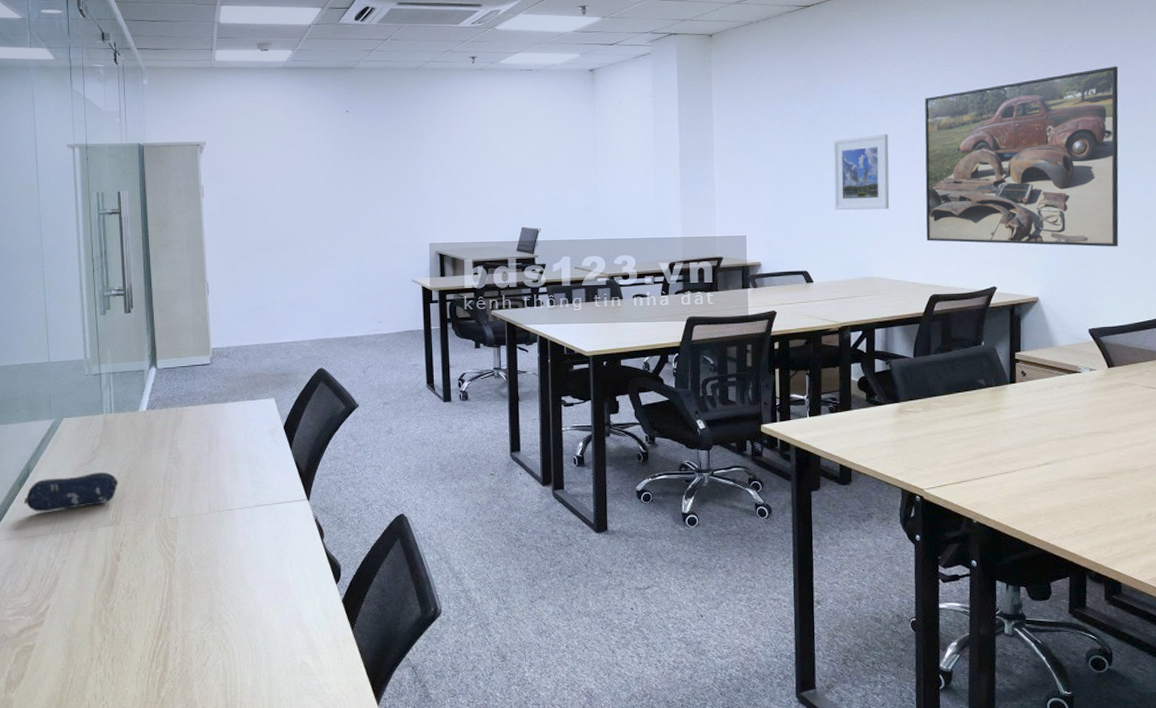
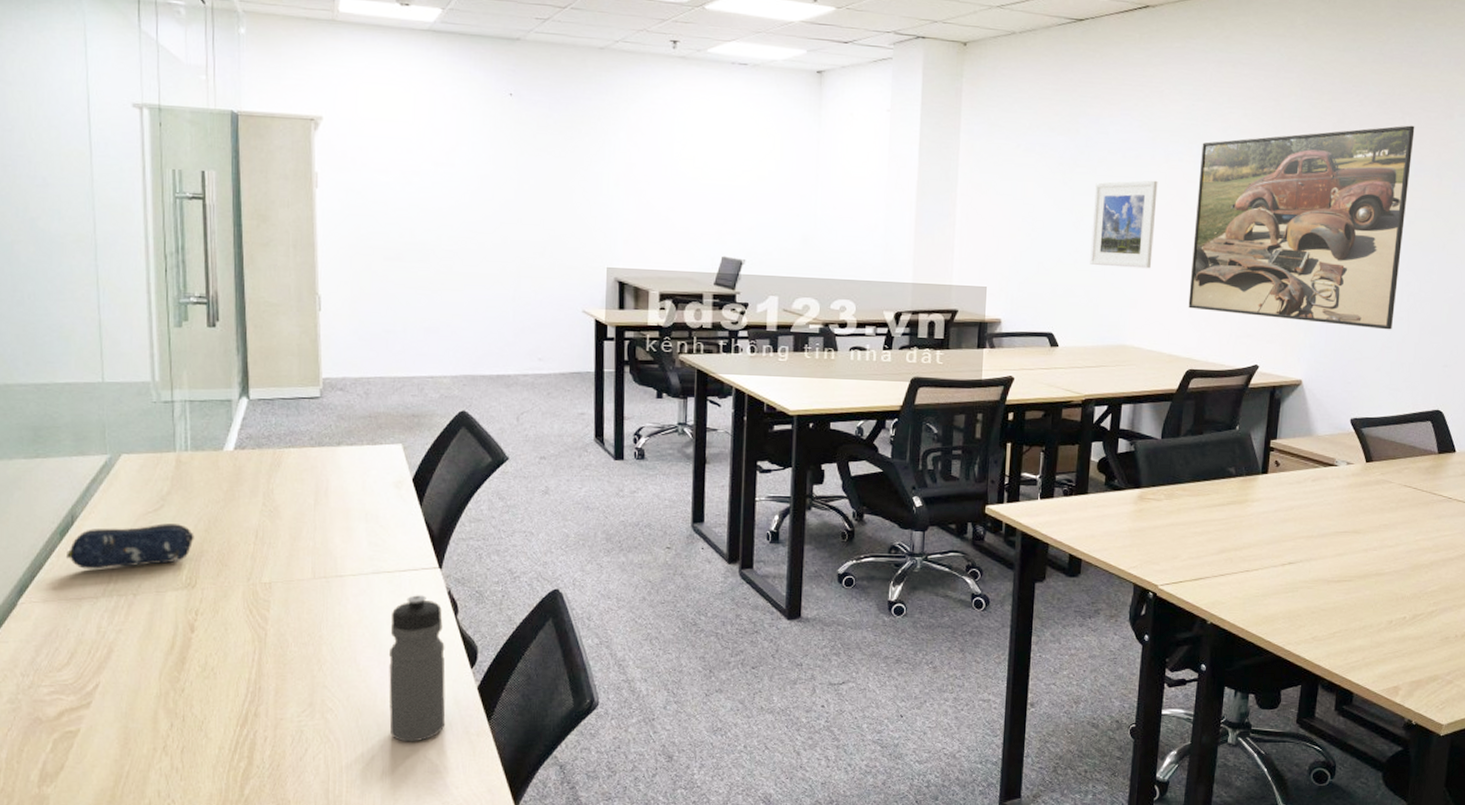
water bottle: none [271,523,318,649] -> present [389,595,446,742]

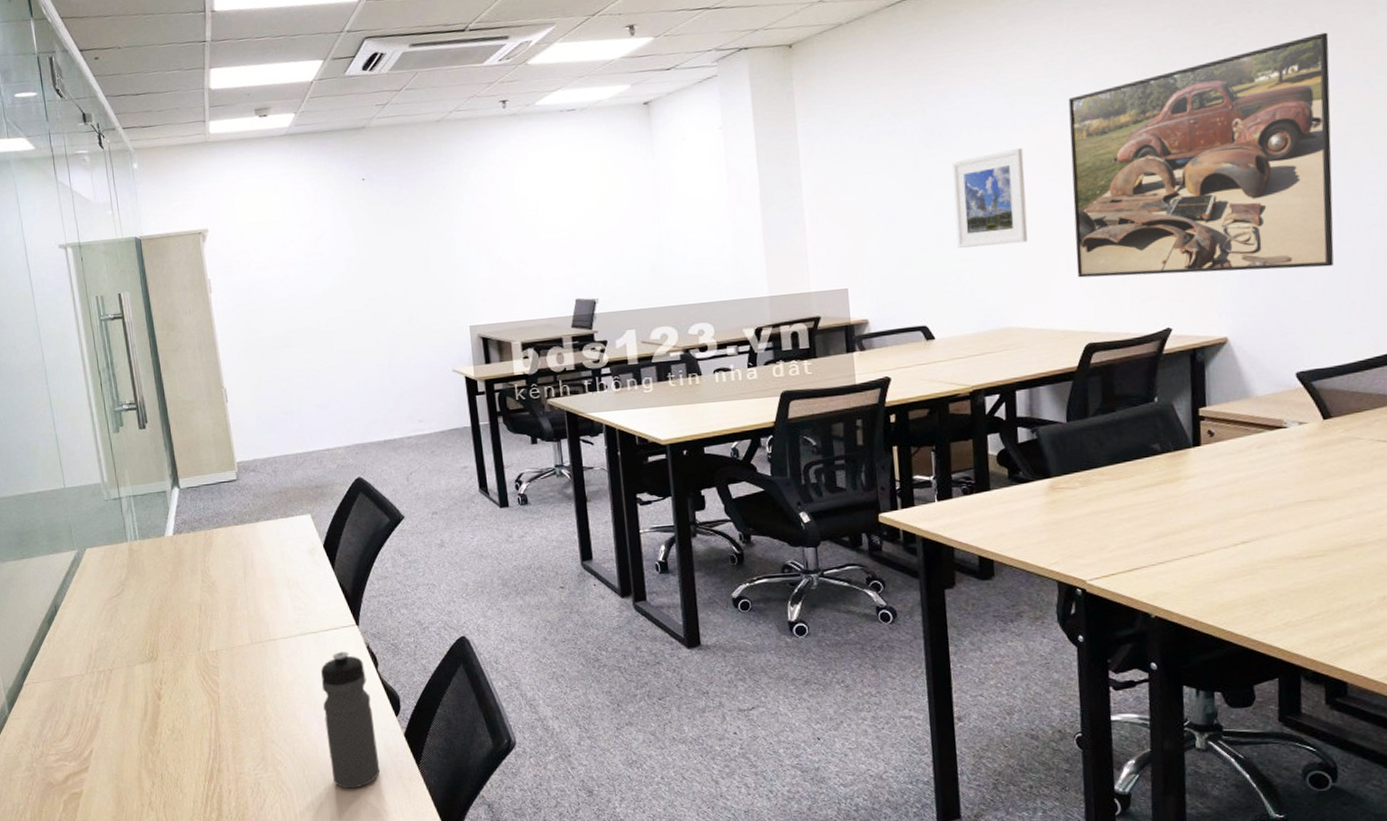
pencil case: present [65,523,194,569] -> none [54,605,151,651]

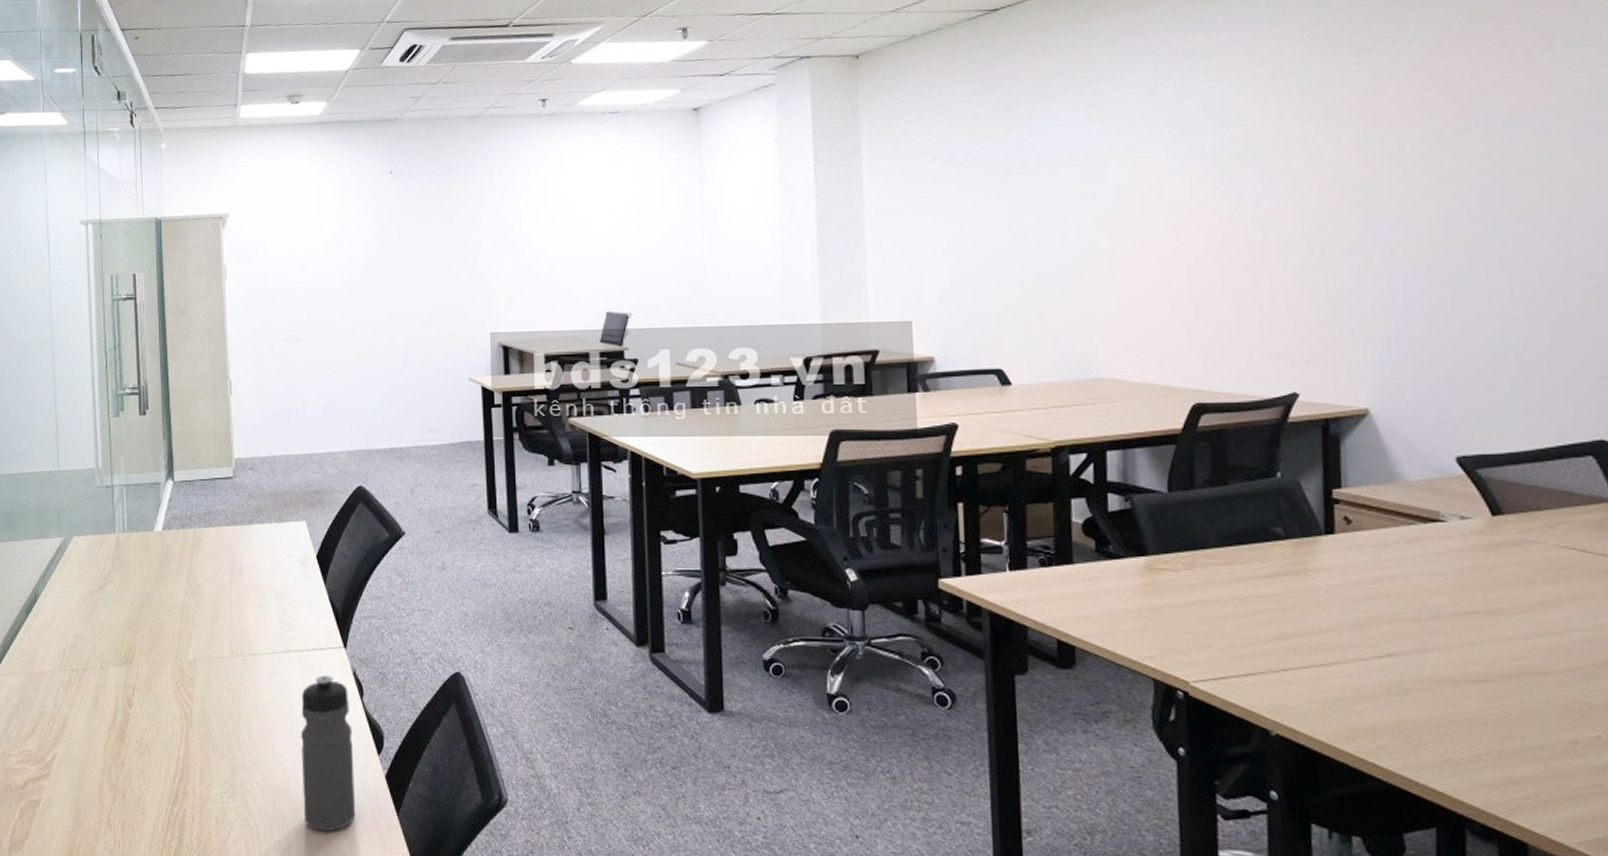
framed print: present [952,147,1028,248] -> none [1037,178,1125,286]
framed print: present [1068,32,1334,278] -> none [1175,68,1504,336]

